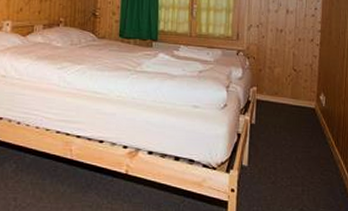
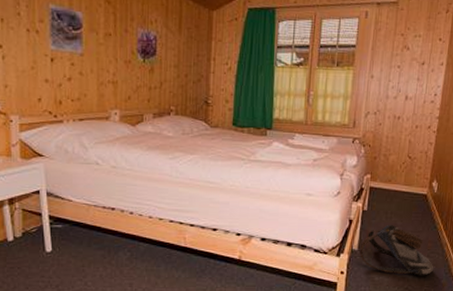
backpack: none [250,139,329,196] -> present [359,224,434,276]

